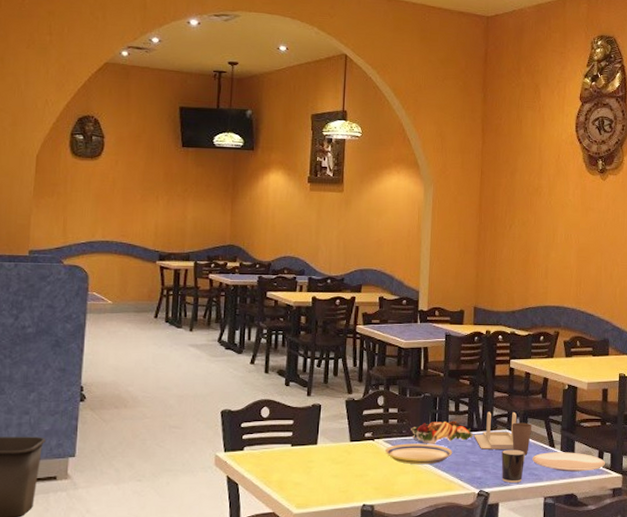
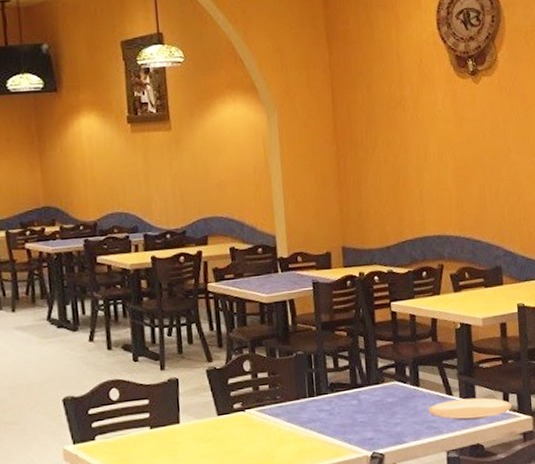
plate: present [384,443,453,465] -> none [258,407,337,433]
salad: present [411,420,474,445] -> none [285,378,359,409]
napkin holder: present [474,411,517,450] -> none [359,361,406,407]
mug: present [501,449,526,483] -> none [393,402,421,441]
cup: present [511,422,532,456] -> none [401,371,425,408]

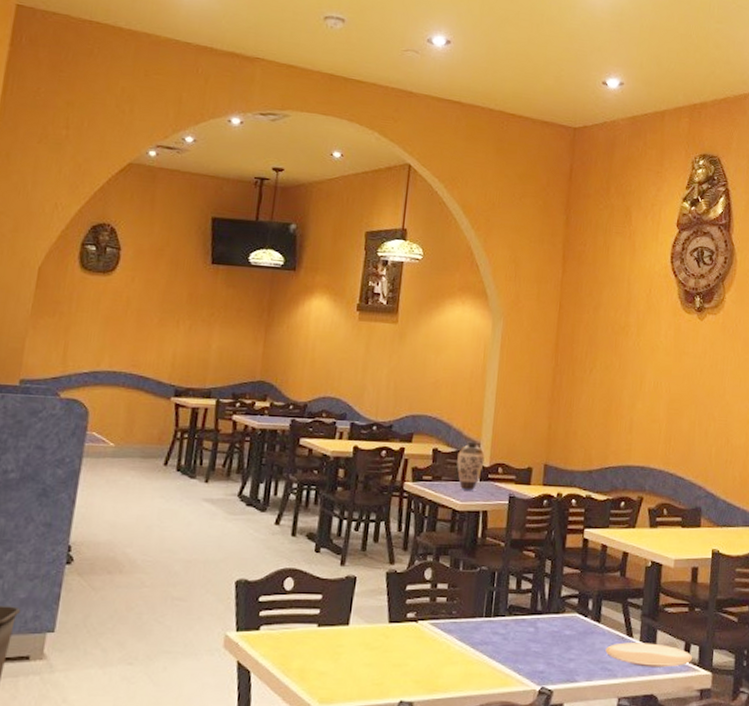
decorative vase: none [255,235,283,283] -> present [457,441,485,491]

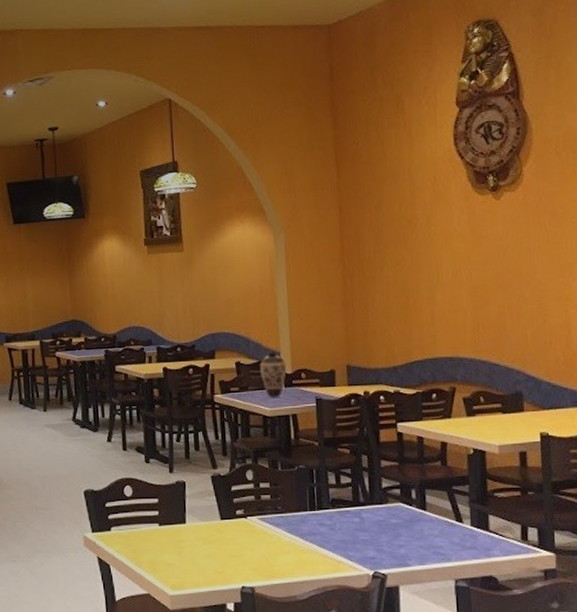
plate: present [605,642,693,667] -> none [435,527,532,550]

